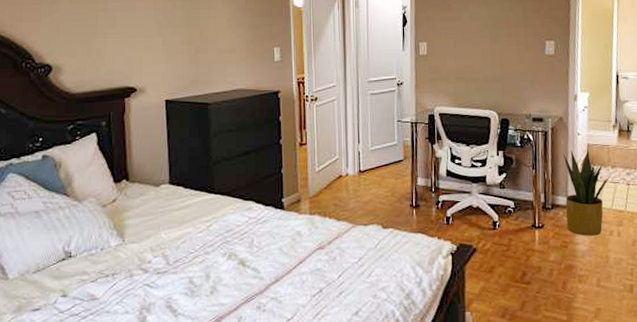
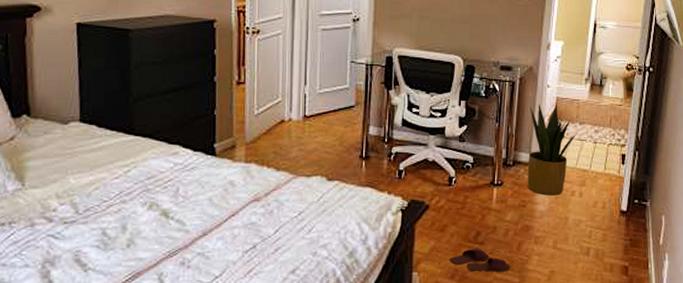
slippers: none [499,288,558,310] -> present [450,249,511,272]

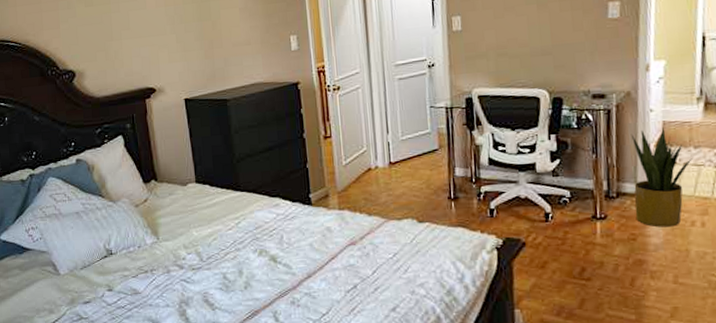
slippers: present [450,249,511,272] -> none [554,285,625,309]

